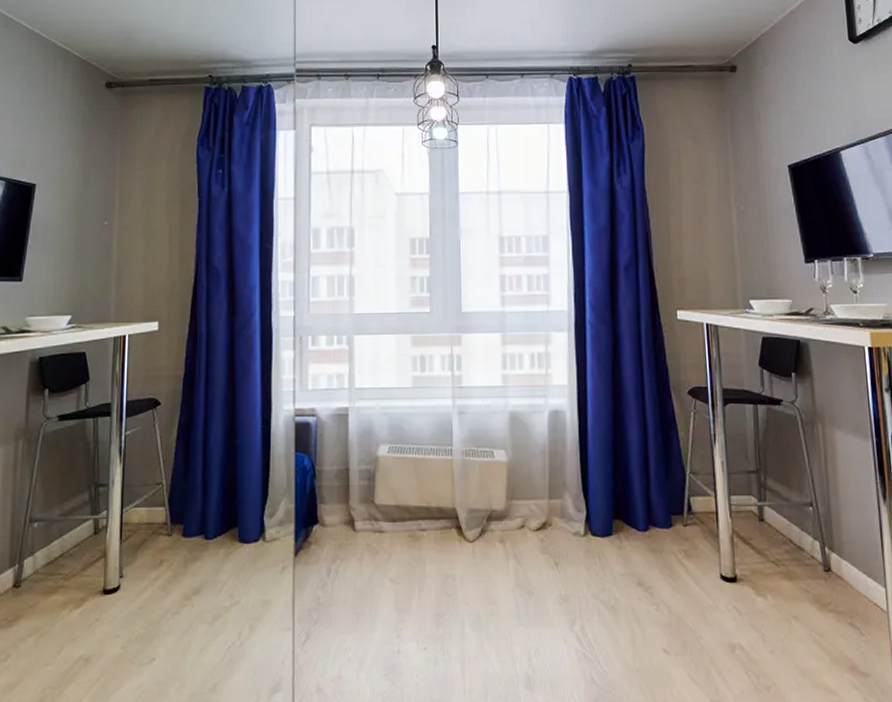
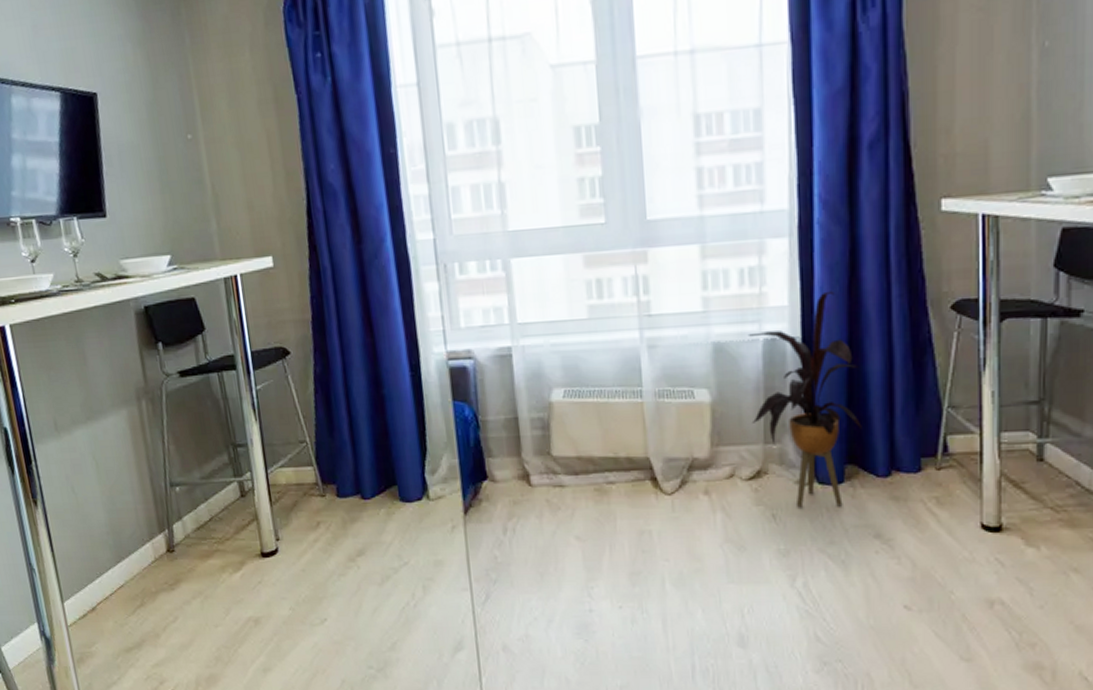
house plant: none [536,375,625,557] -> present [747,290,862,508]

